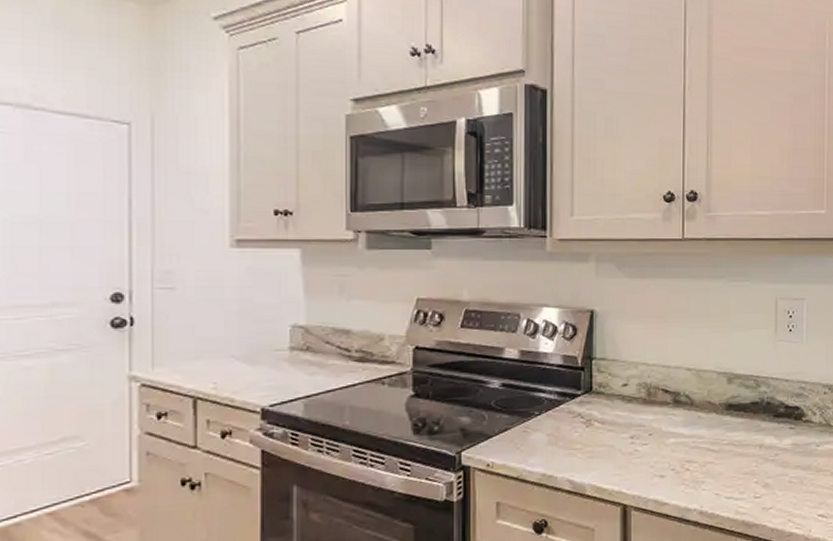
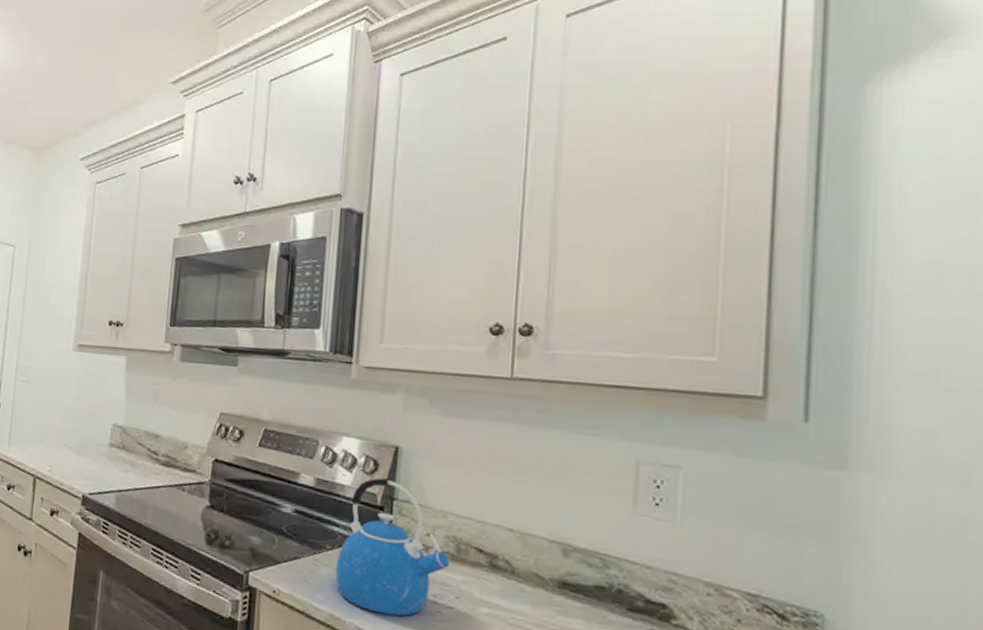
kettle: none [545,340,642,464] -> present [335,477,449,617]

